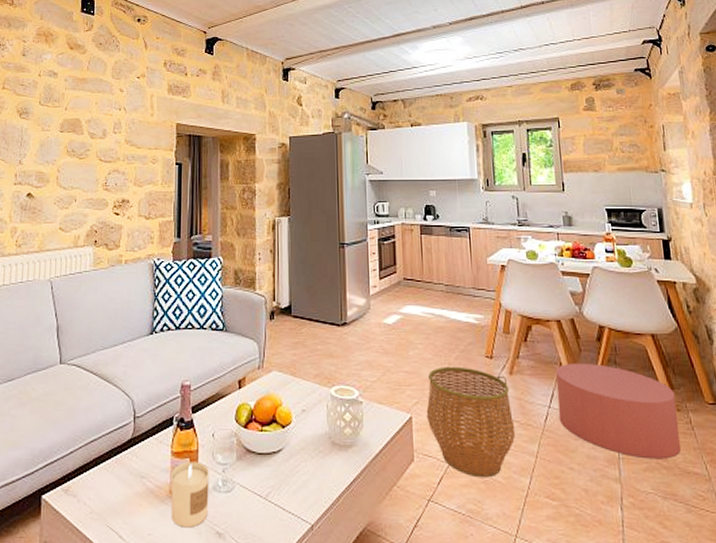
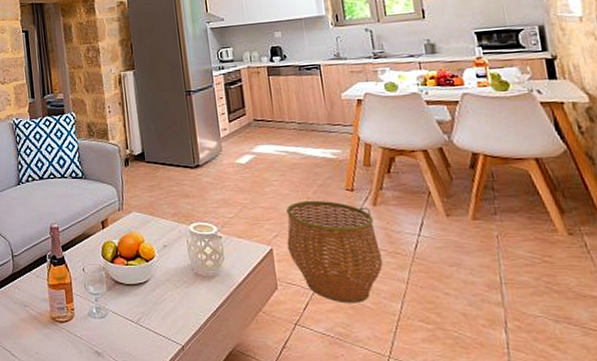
candle: present [171,461,209,528] -> none [50,292,86,348]
pouf: present [556,362,681,459] -> none [425,190,574,284]

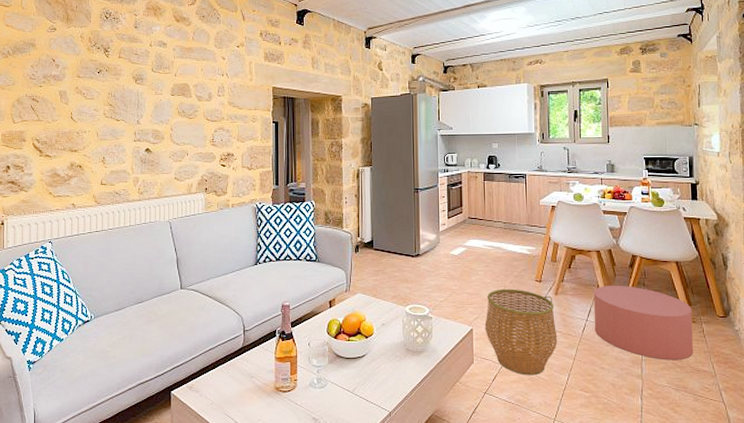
pouf: none [425,190,574,284] -> present [594,285,693,360]

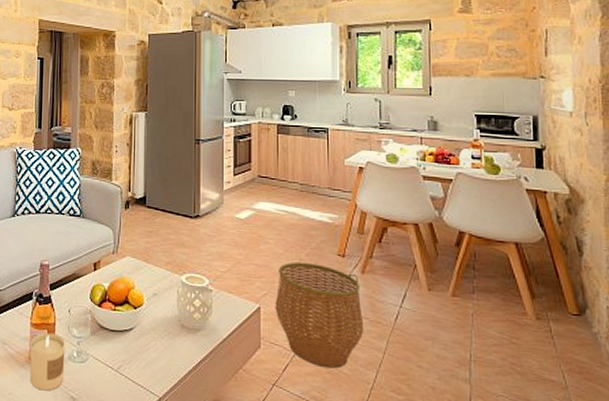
candle: none [275,365,307,415] -> present [29,333,65,391]
pouf: present [594,285,693,360] -> none [410,266,538,365]

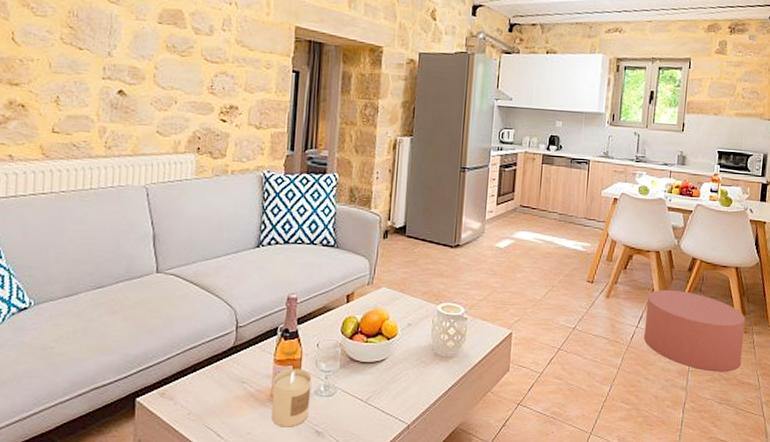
basket: present [275,262,364,369] -> none [525,288,604,386]
pouf: none [410,266,538,365] -> present [643,289,746,372]

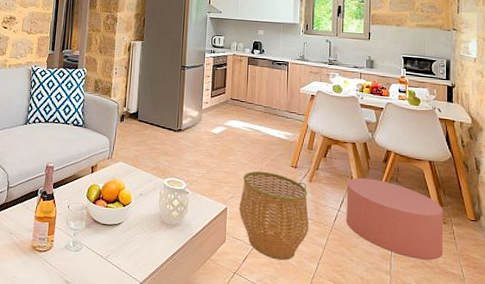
candle: present [271,369,312,427] -> none [31,225,63,275]
basket: none [525,288,604,386] -> present [239,171,309,261]

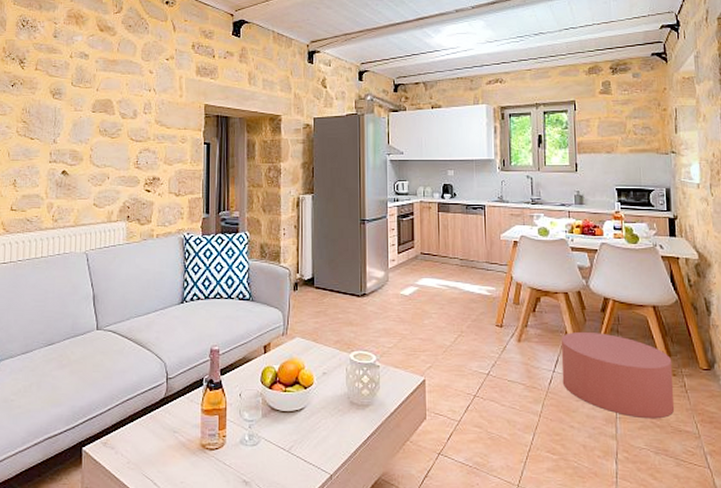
basket: present [239,171,309,261] -> none [439,334,521,435]

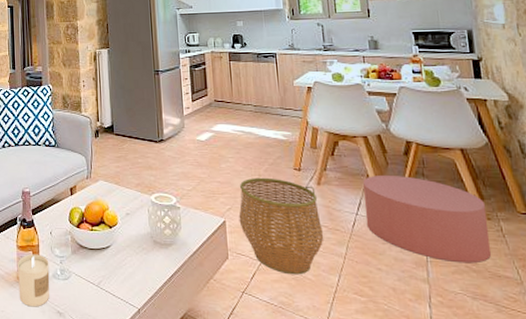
candle: none [201,418,237,477] -> present [18,254,50,307]
basket: none [439,334,521,435] -> present [238,177,324,275]

